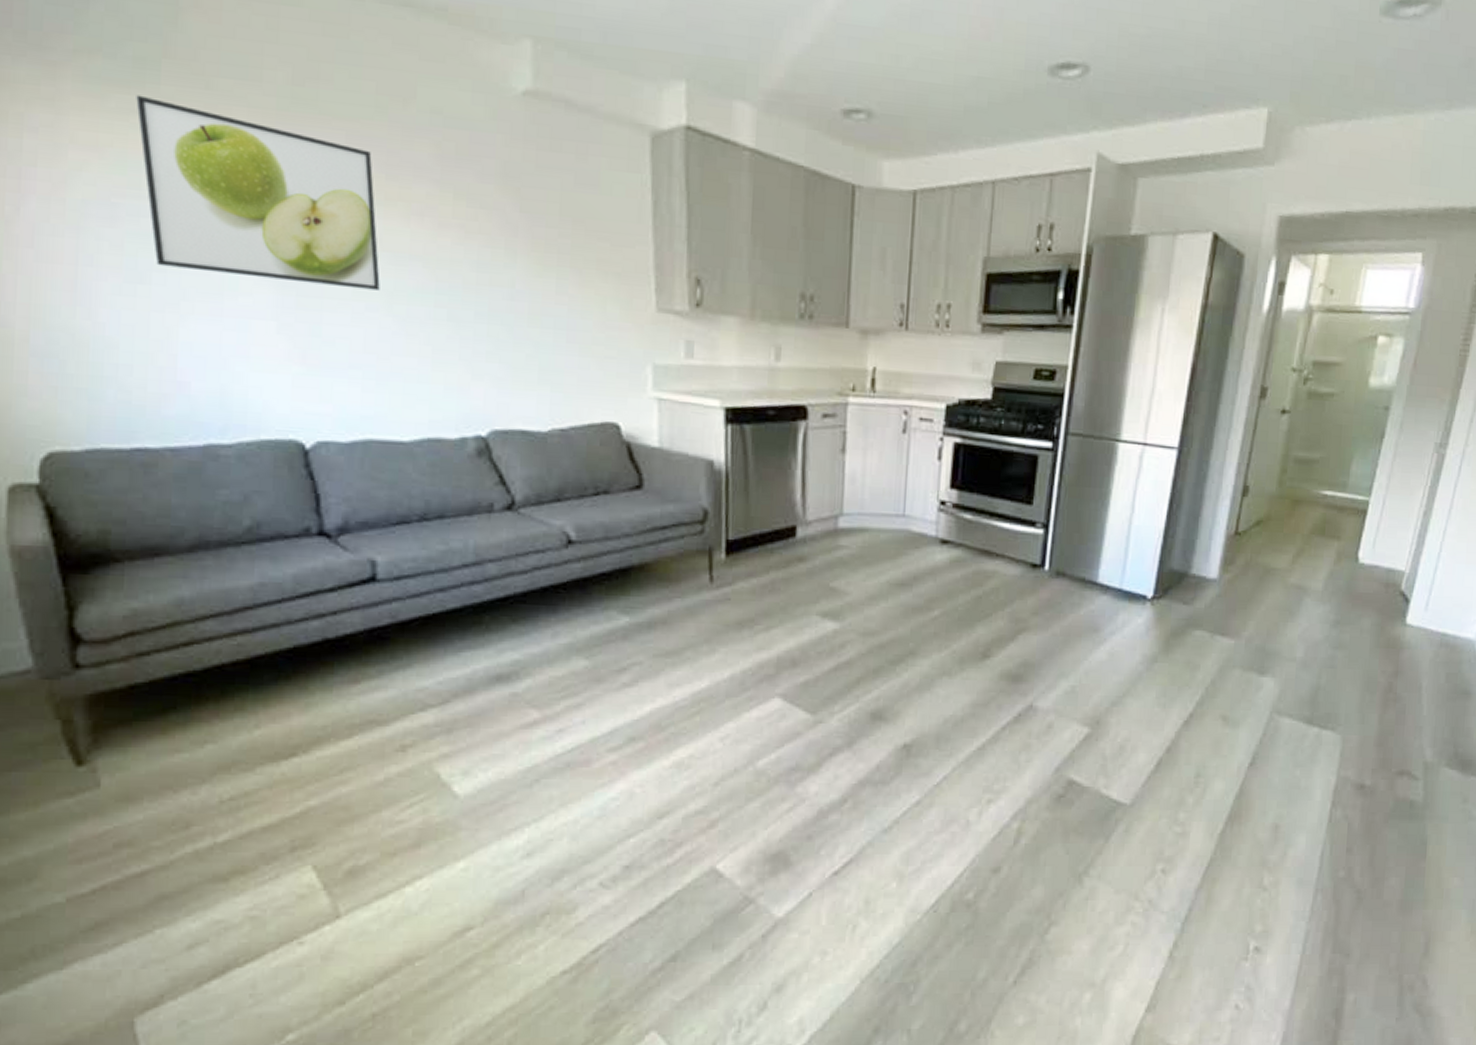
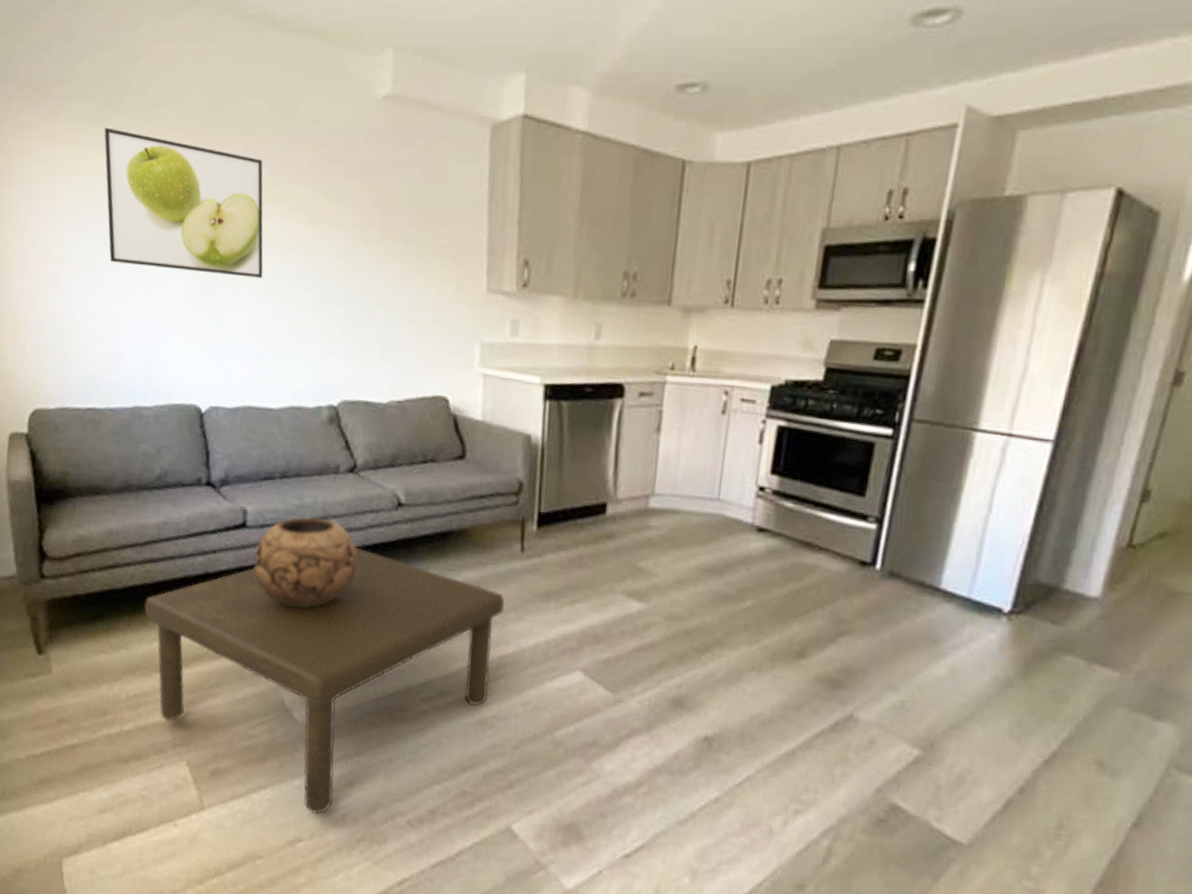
coffee table: none [238,593,696,897] -> present [144,548,505,814]
decorative bowl: none [389,563,522,668] -> present [253,516,357,608]

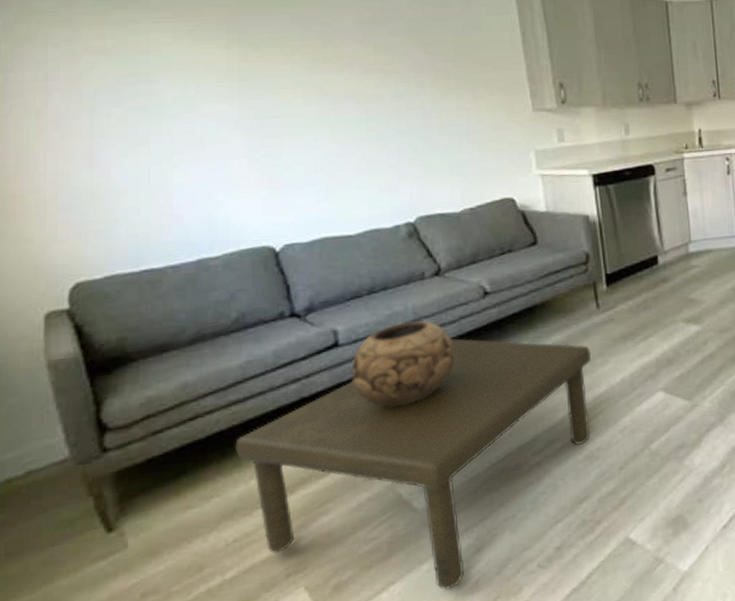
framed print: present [104,127,264,278] -> none [132,9,324,130]

